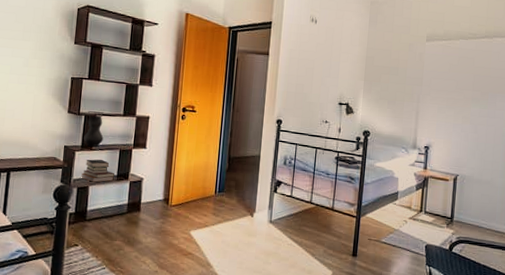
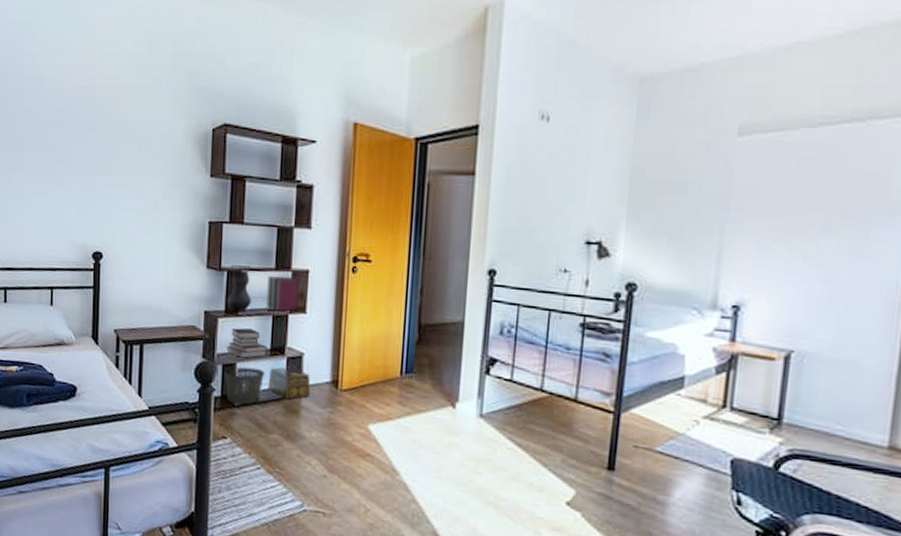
basket: none [78,189,112,219] -> present [224,367,266,405]
decorative box: none [113,188,148,214] -> present [267,366,311,400]
books: none [115,120,141,147] -> present [265,276,298,312]

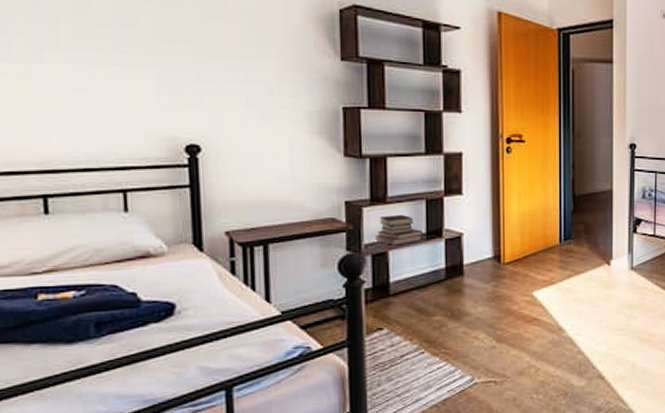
basket: present [224,367,266,405] -> none [374,253,423,293]
vase: present [227,265,252,312] -> none [372,152,401,200]
books: present [265,276,298,312] -> none [416,159,452,195]
decorative box: present [267,366,311,400] -> none [426,248,473,280]

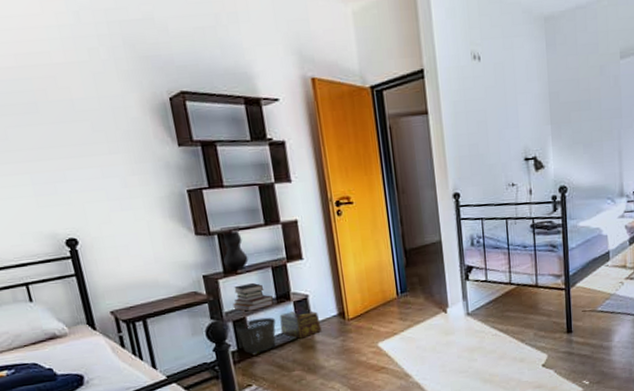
vase: none [372,152,401,200] -> present [219,226,249,271]
basket: none [374,253,423,293] -> present [235,317,276,354]
decorative box: none [426,248,473,280] -> present [279,310,322,339]

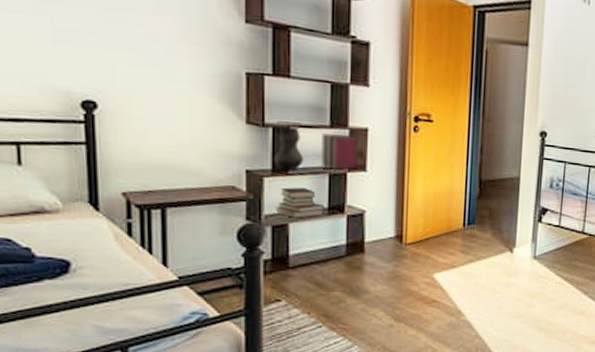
basket: present [235,317,276,354] -> none [274,227,323,265]
books: none [259,228,294,263] -> present [320,133,357,170]
decorative box: present [279,310,322,339] -> none [326,225,374,257]

